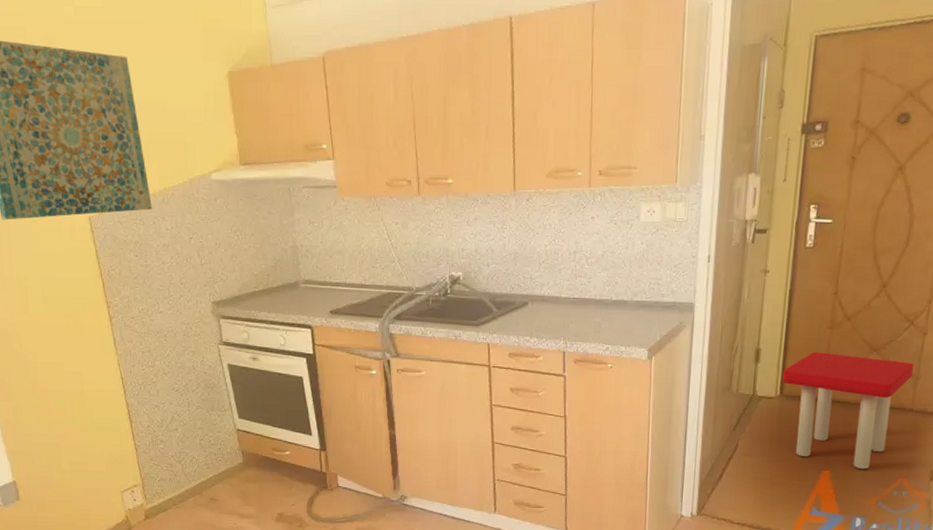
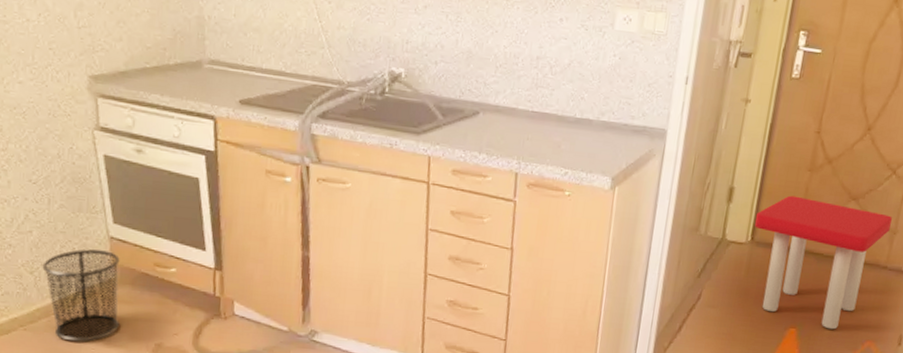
waste bin: none [187,440,249,515] -> present [42,249,120,342]

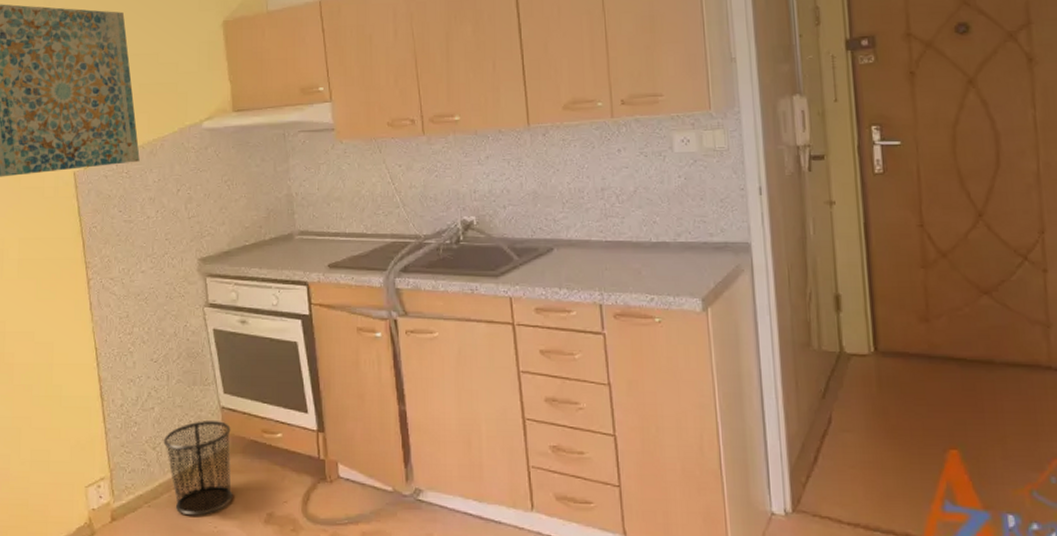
stool: present [755,195,892,330] -> none [874,297,1041,448]

